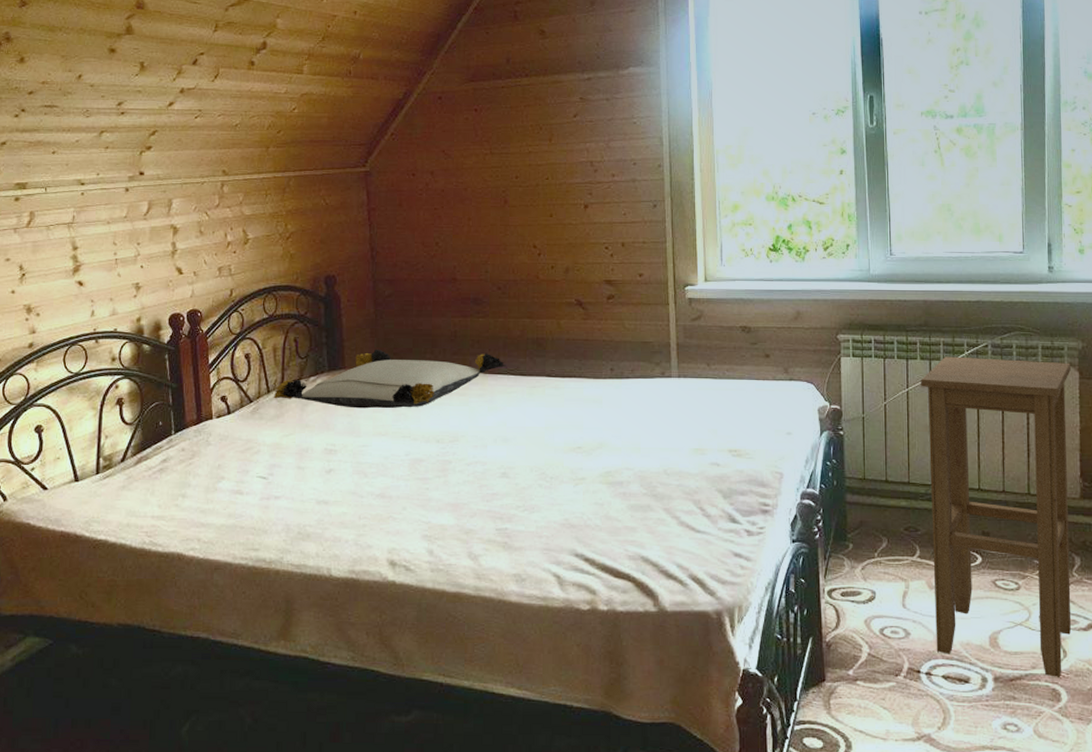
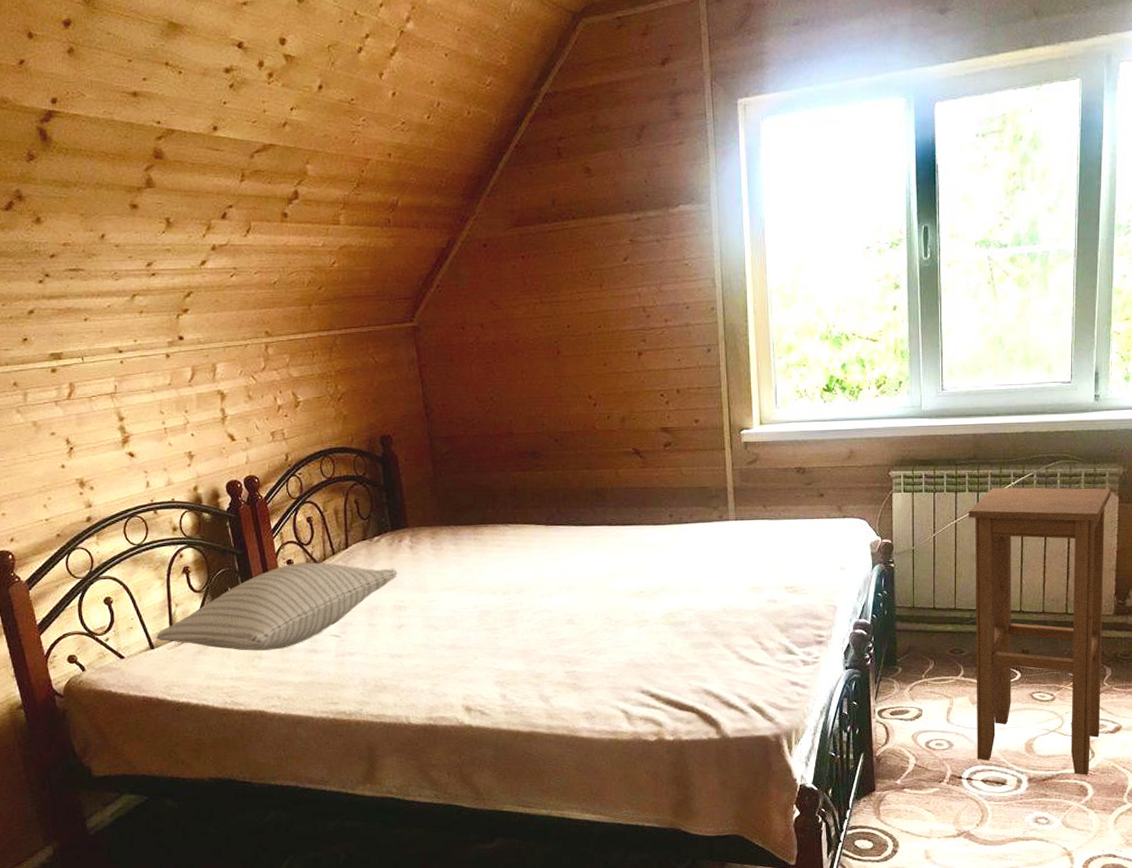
pillow: none [82,400,331,489] -> present [156,562,398,651]
pillow: present [273,349,506,409] -> none [338,505,567,565]

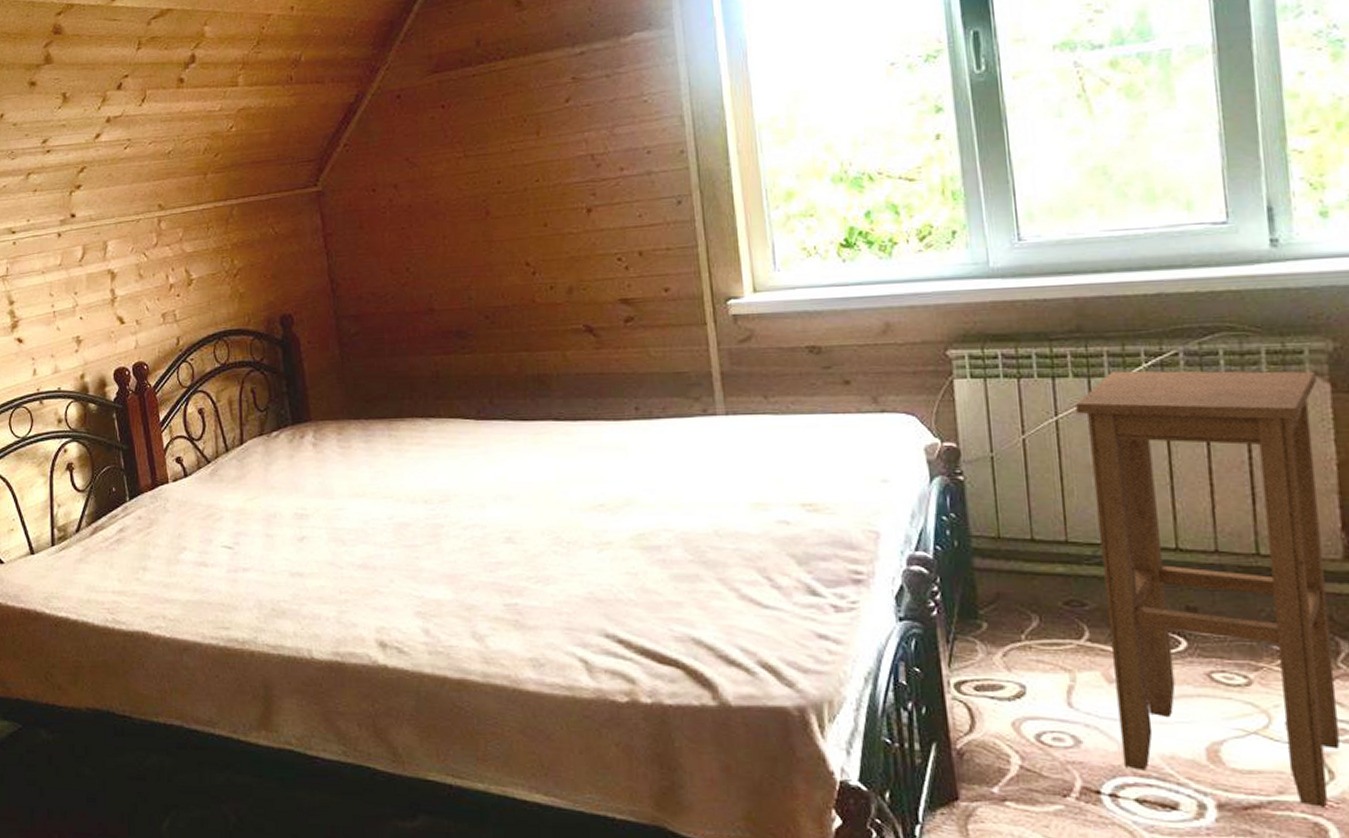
pillow: present [156,562,398,651] -> none [37,460,299,561]

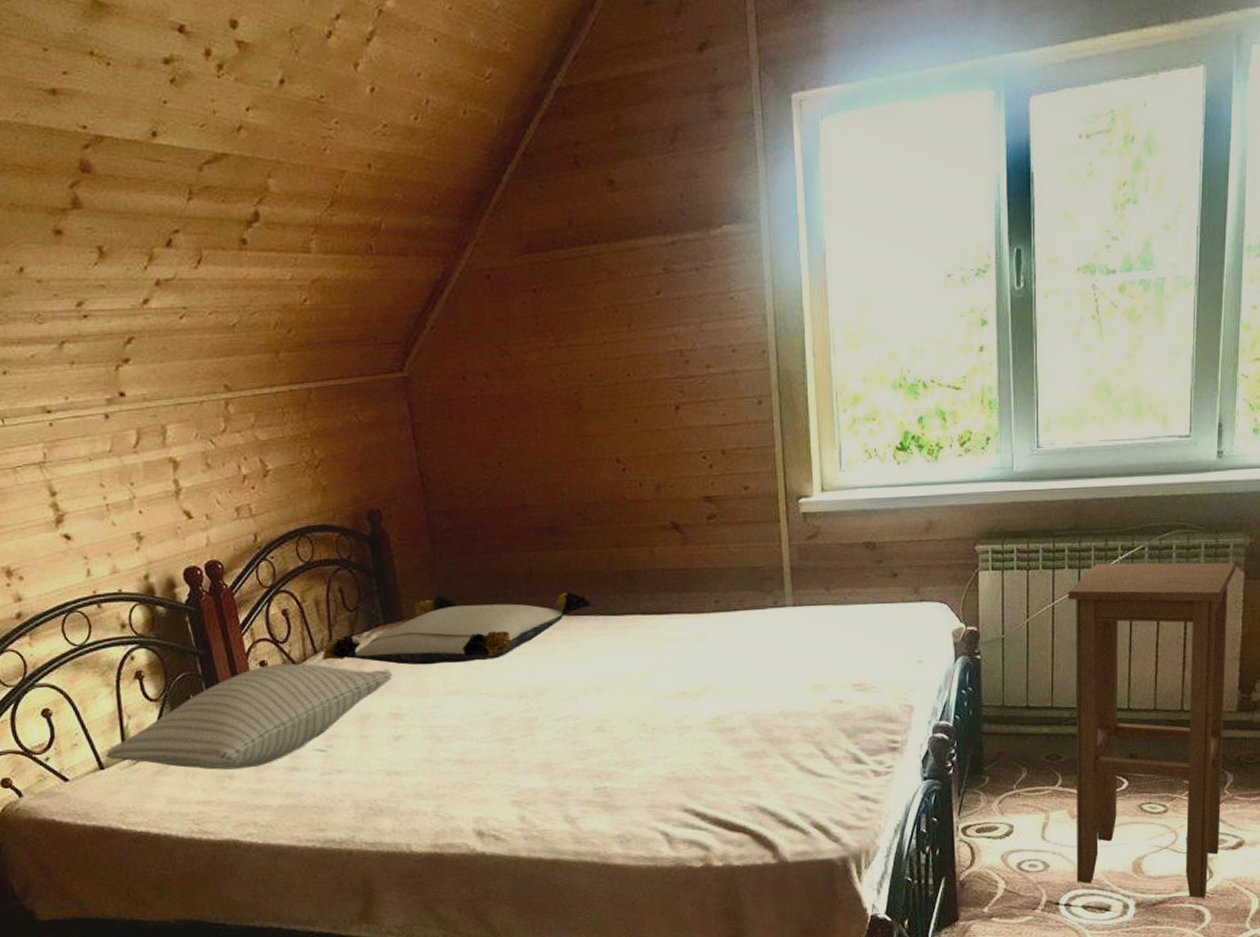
pillow: none [37,460,299,561] -> present [106,663,393,770]
pillow: none [232,395,502,466] -> present [321,591,593,665]

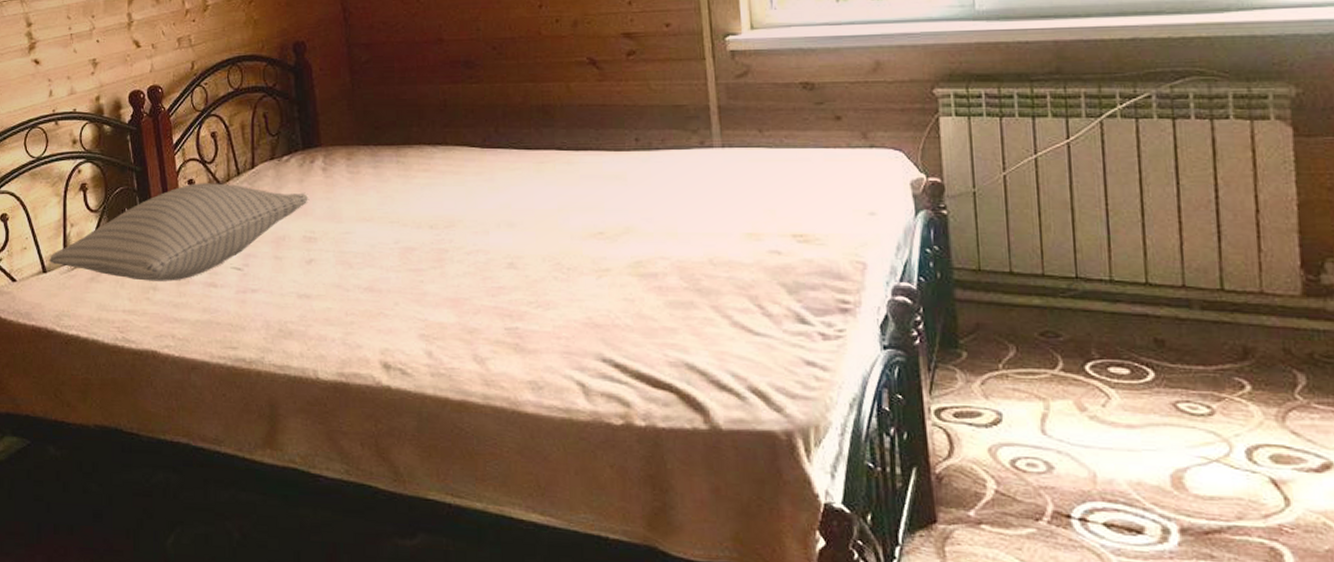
pillow: present [321,591,593,665] -> none [244,123,507,191]
stool: present [1068,562,1236,898] -> none [1054,111,1295,533]

